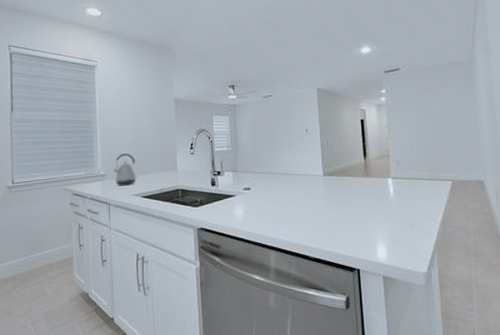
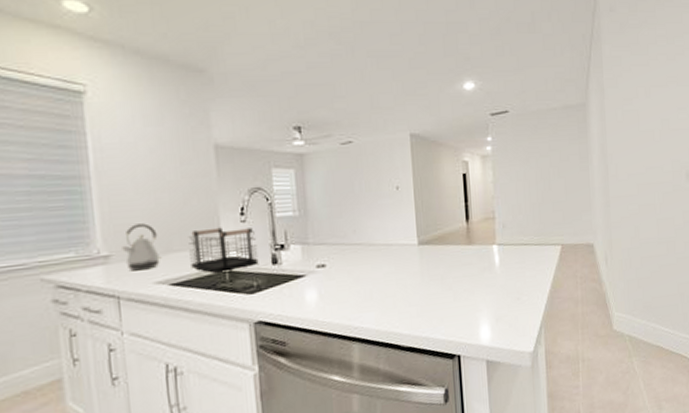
dish rack: none [155,157,202,190] -> present [188,227,259,273]

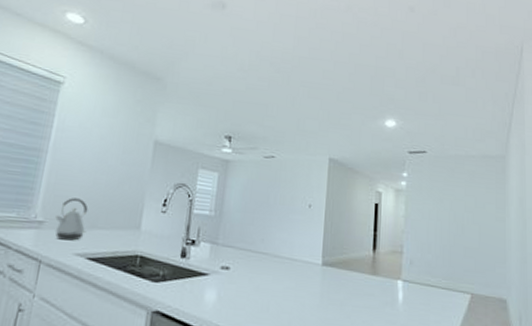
dish rack: present [188,227,259,273] -> none [108,213,172,256]

